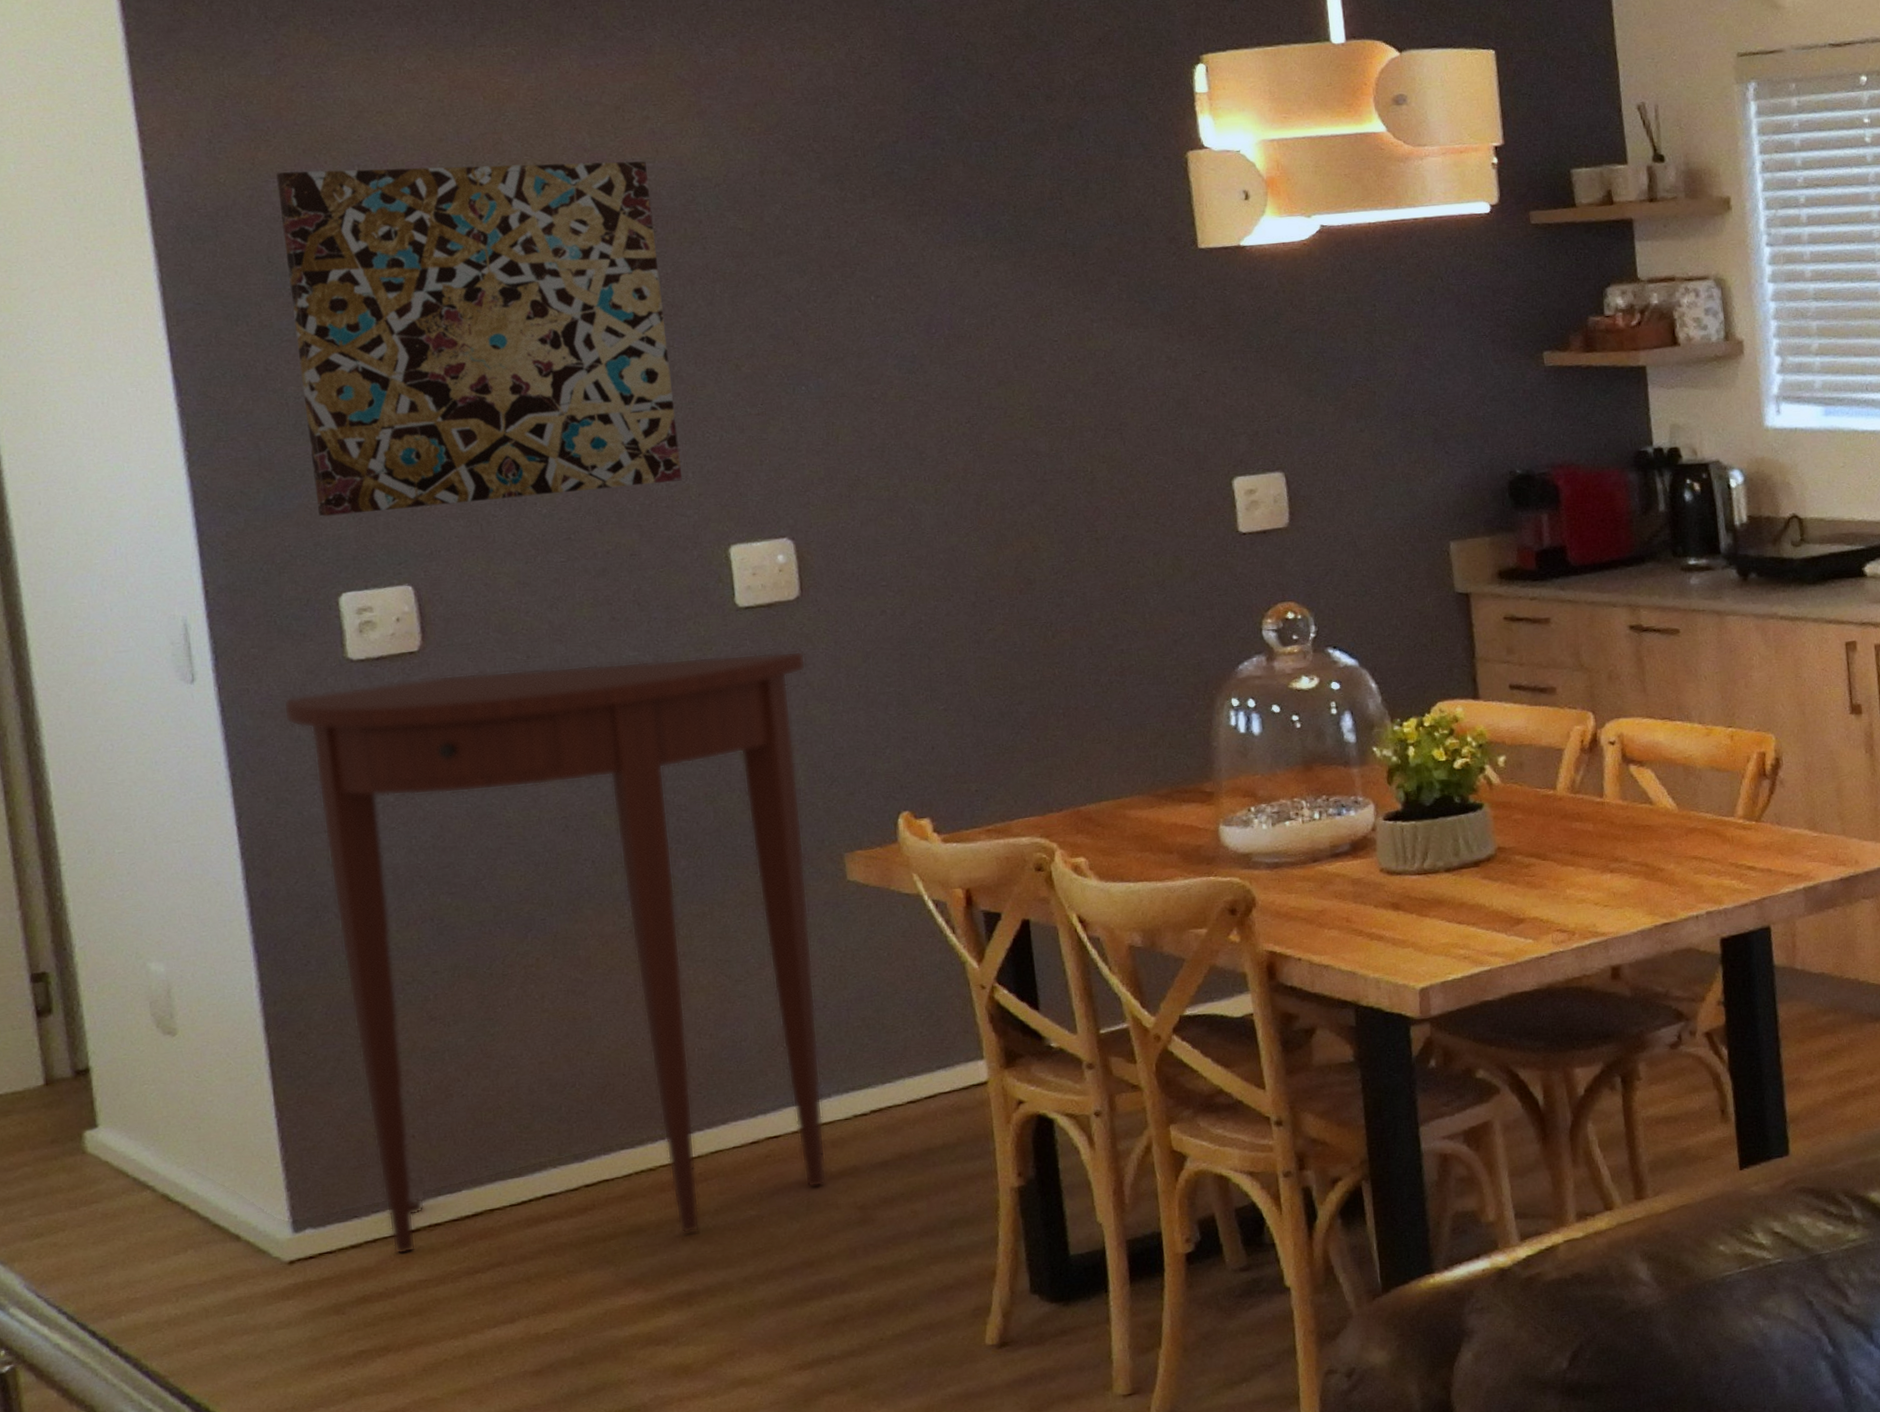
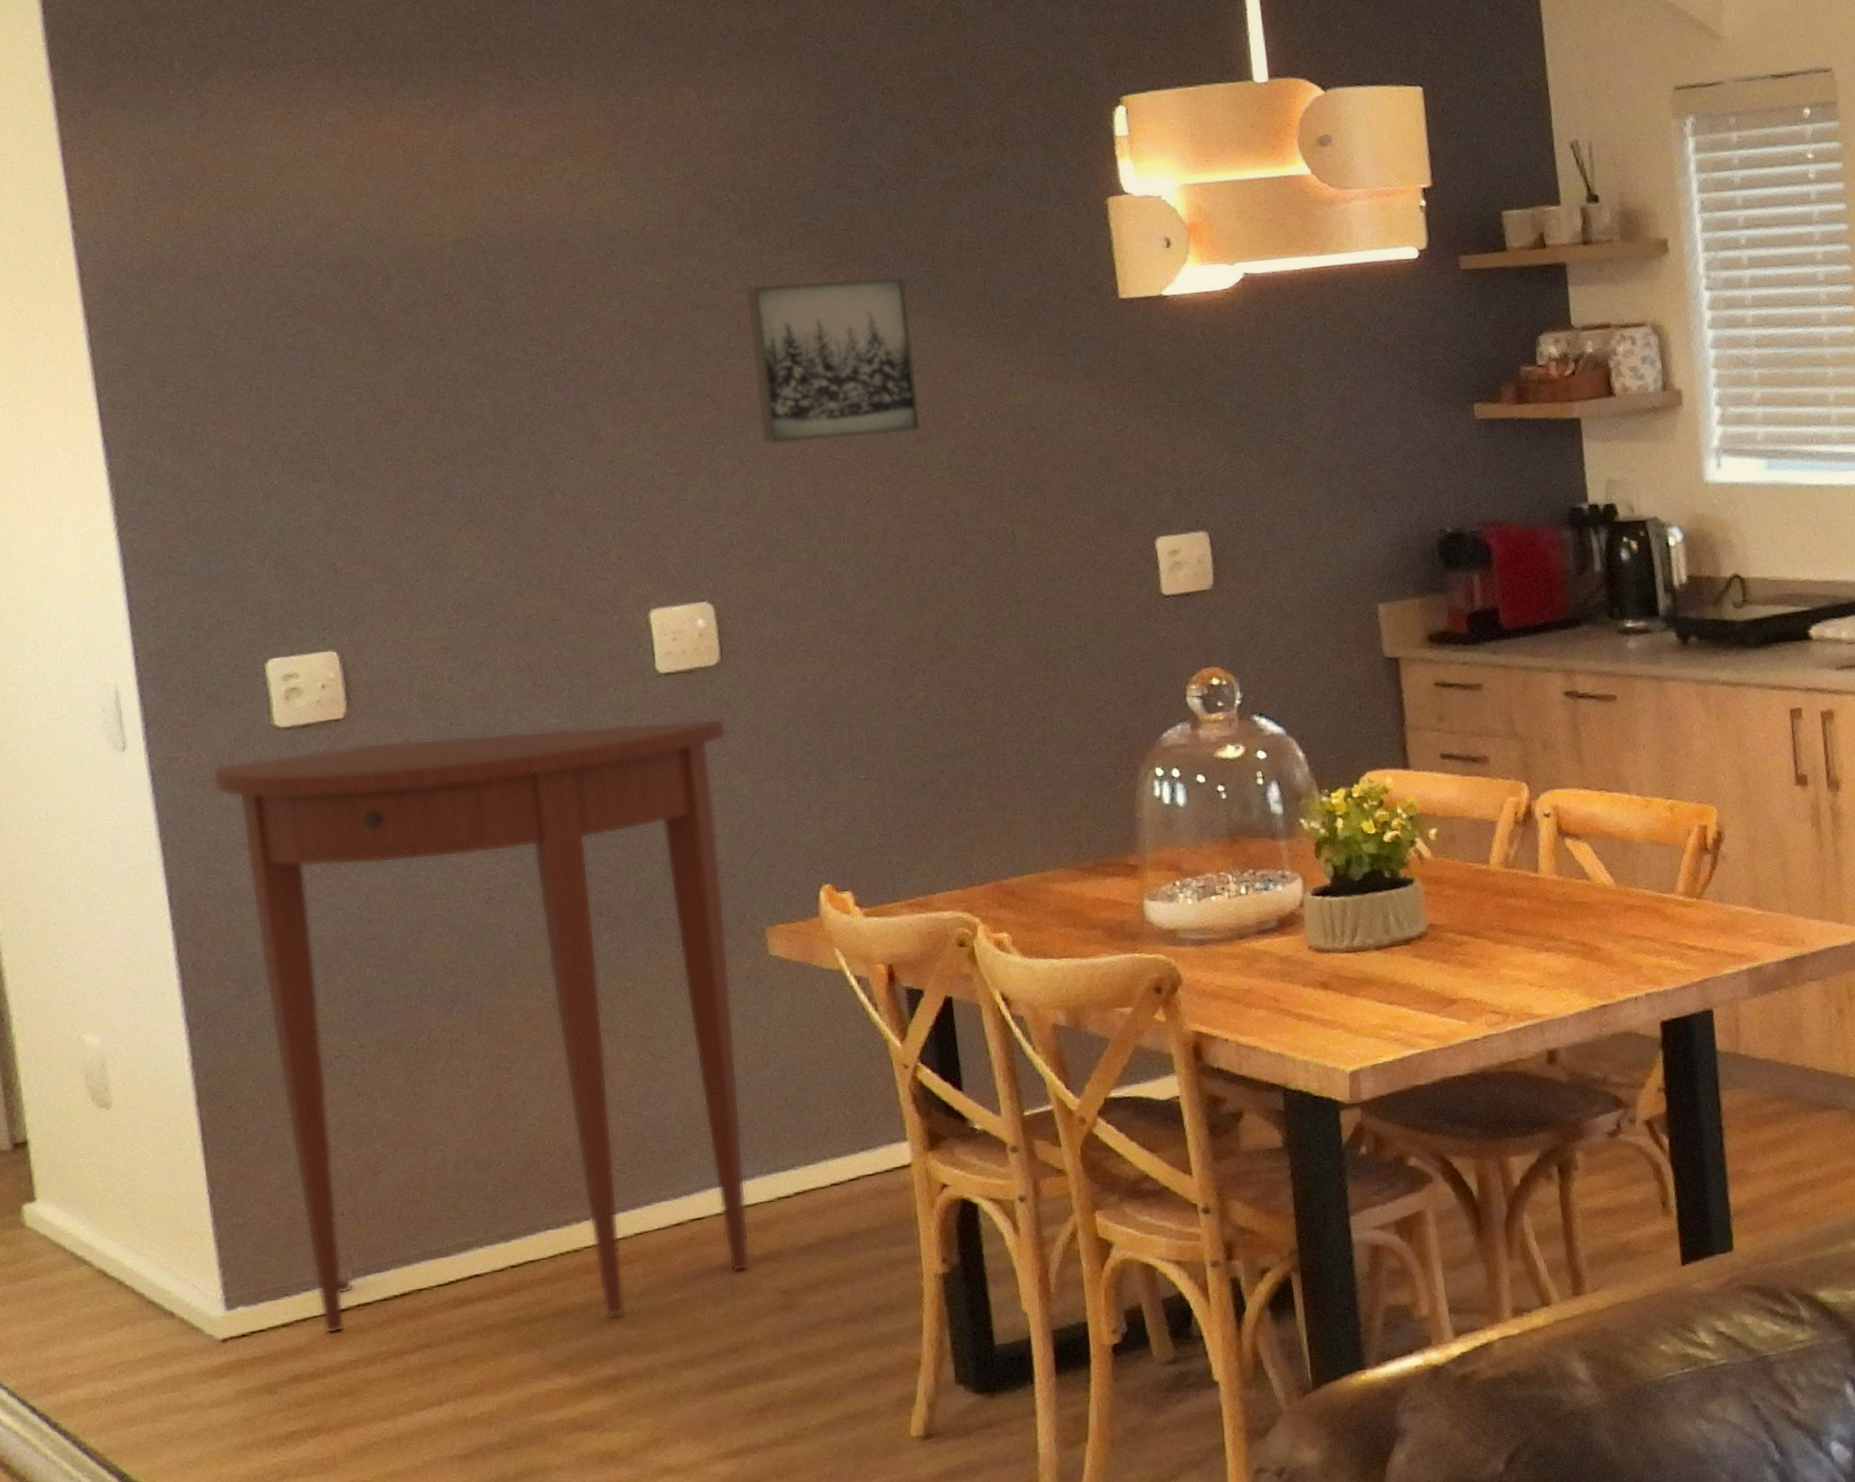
wall art: present [276,161,682,517] -> none [201,214,602,581]
wall art: none [829,226,1001,386] -> present [746,277,920,444]

